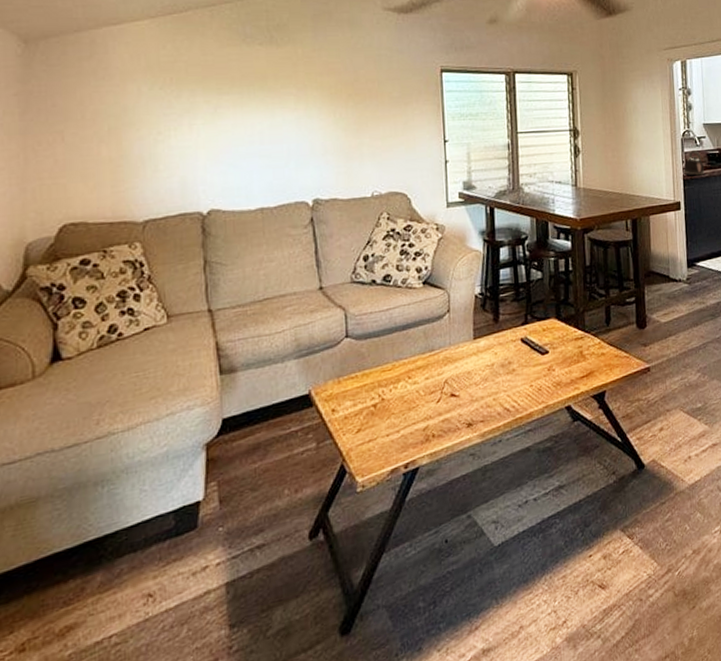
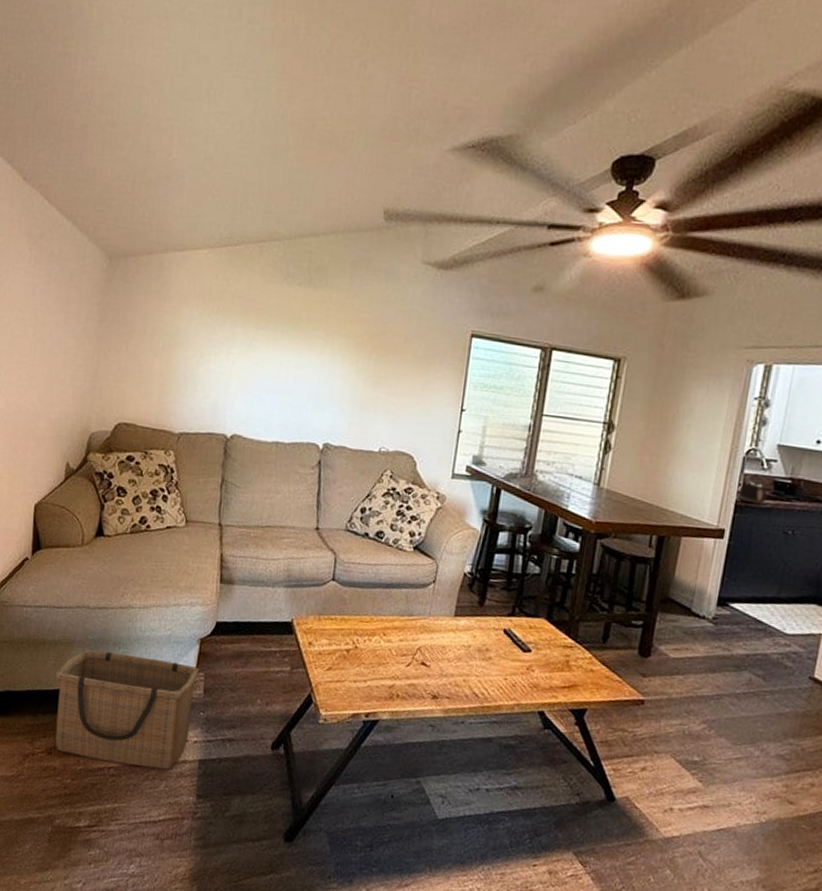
basket: none [16,477,210,643] -> present [55,649,199,770]

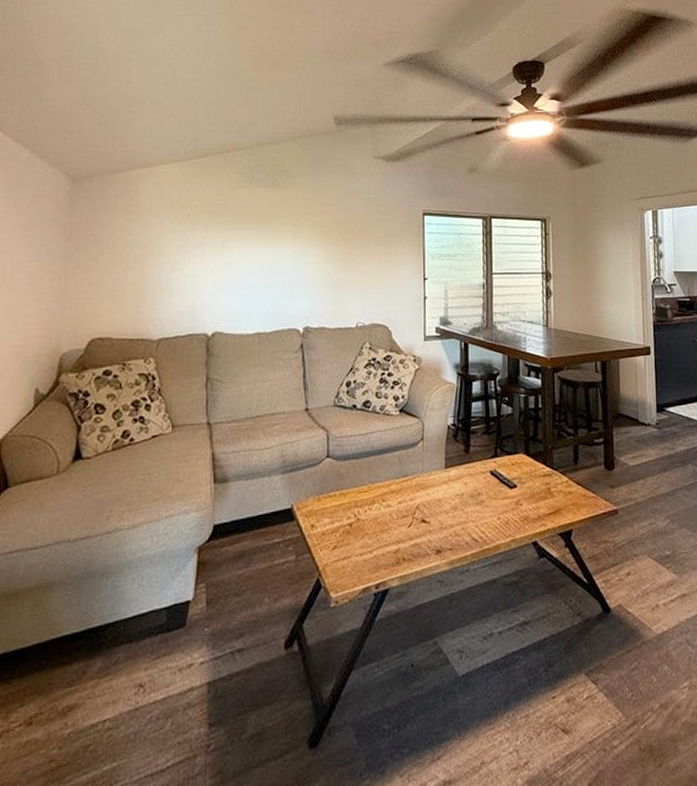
basket: present [55,649,199,770] -> none [32,579,199,718]

